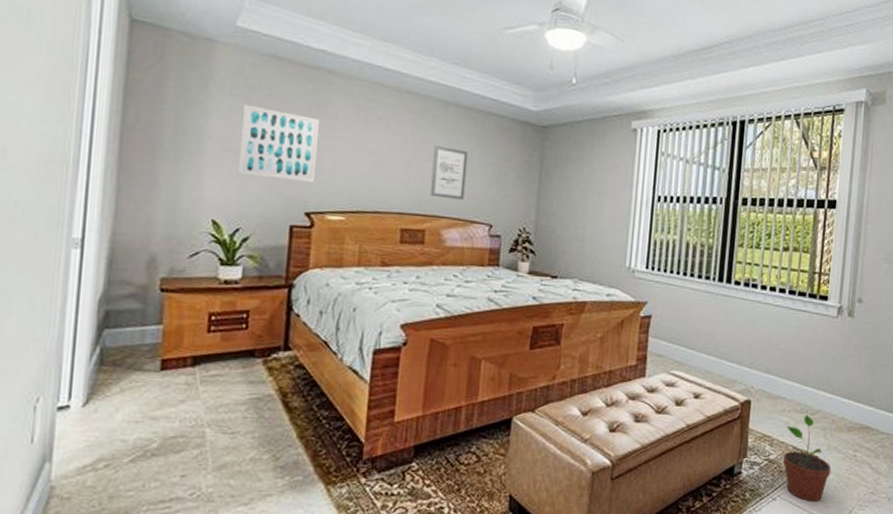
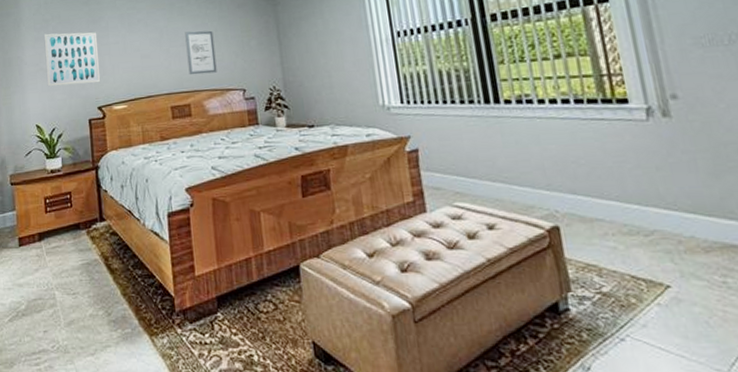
potted plant: present [782,415,832,501] -> none [615,237,696,341]

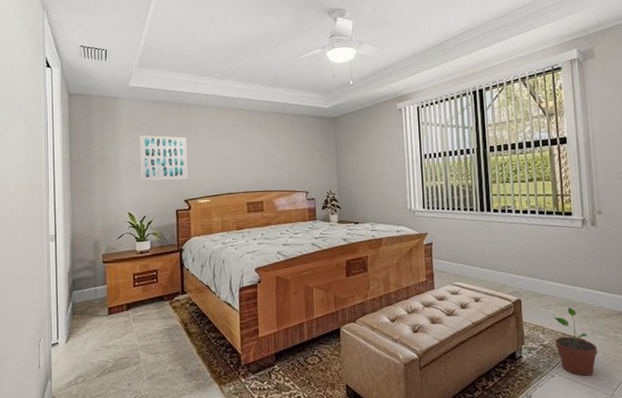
wall art: present [185,30,217,75] -> none [262,142,286,178]
potted plant: none [615,237,696,341] -> present [554,307,598,376]

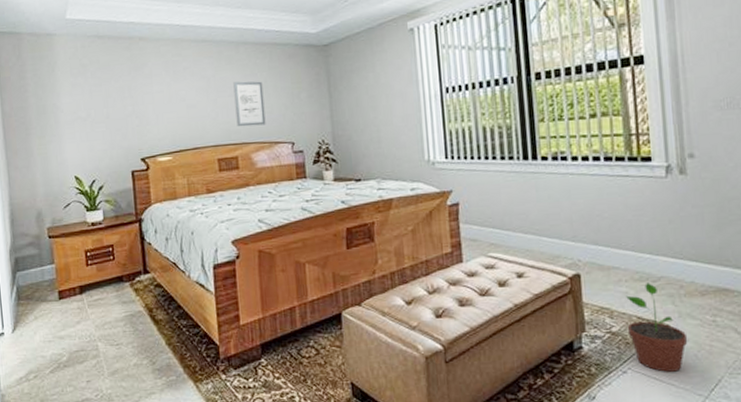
wall art: present [139,135,188,181] -> none [81,79,144,137]
wall art: none [262,142,286,178] -> present [233,81,266,127]

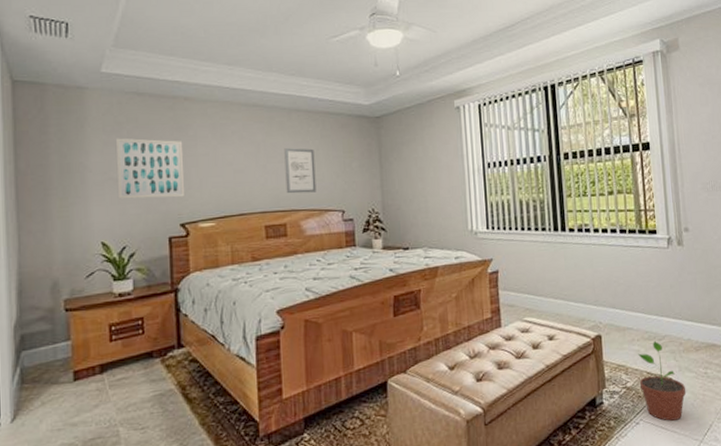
wall art: none [81,79,144,137] -> present [115,138,186,200]

